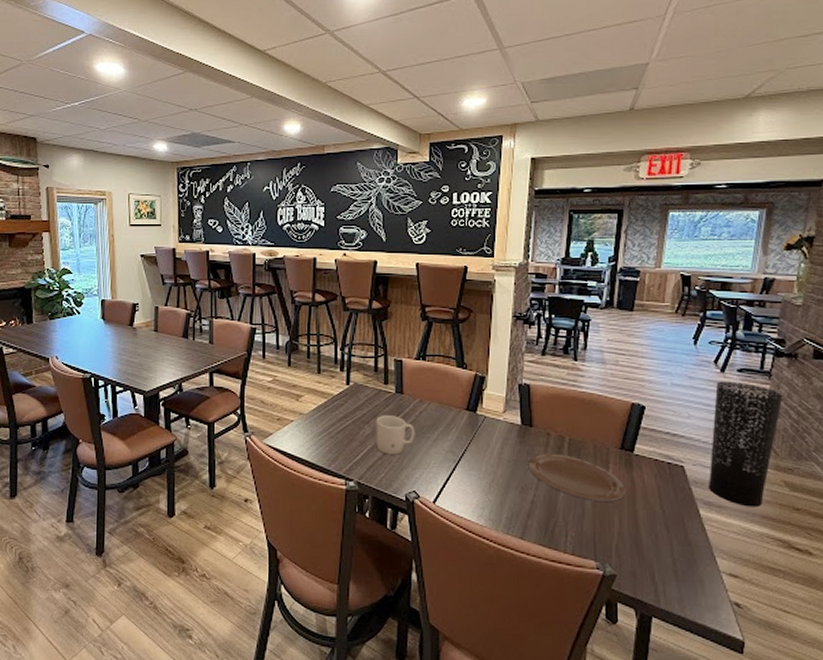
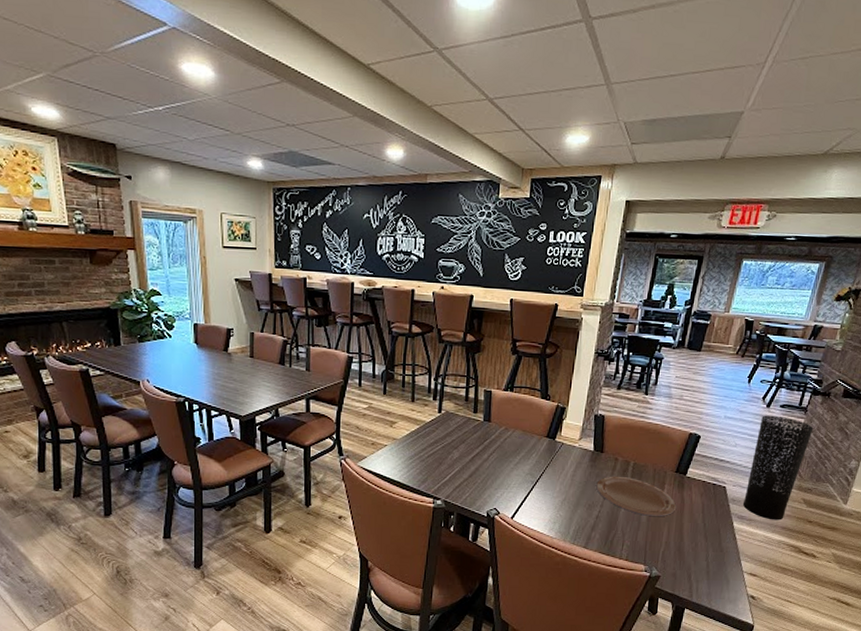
mug: present [376,415,415,455] -> none [463,441,499,477]

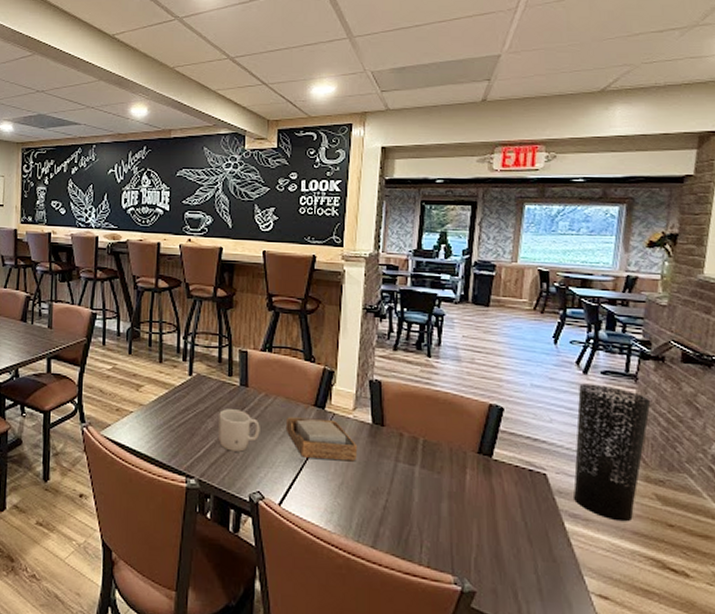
mug: none [463,441,499,477] -> present [219,409,260,452]
napkin holder: none [521,447,580,482] -> present [285,417,358,462]
plate: present [596,476,677,517] -> none [380,455,486,511]

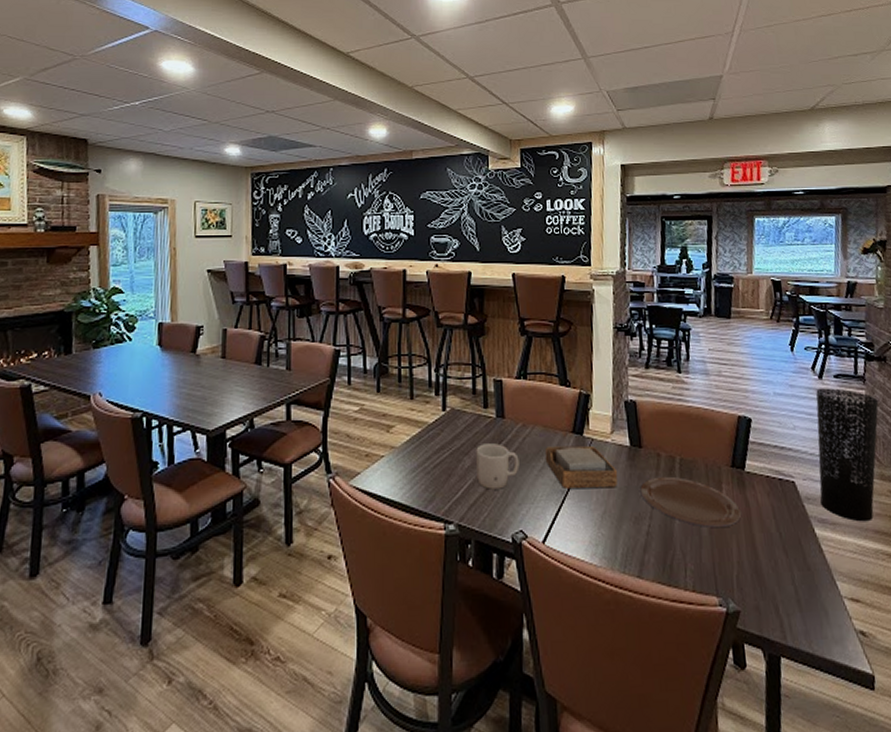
plate: none [380,455,486,511] -> present [640,476,742,528]

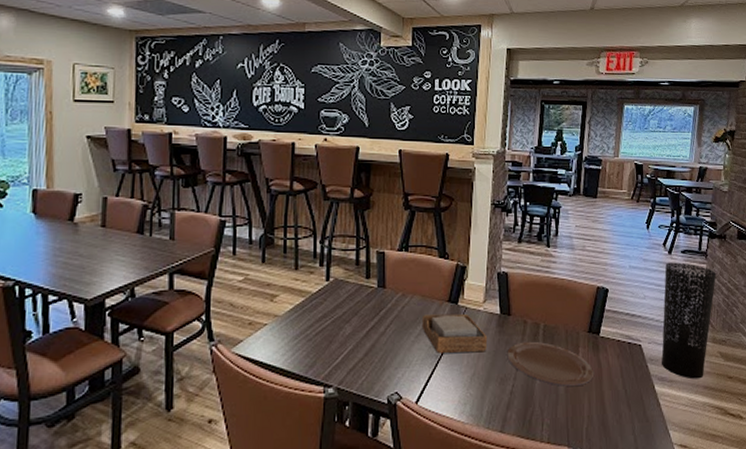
mug: present [476,443,520,490] -> none [357,312,397,355]

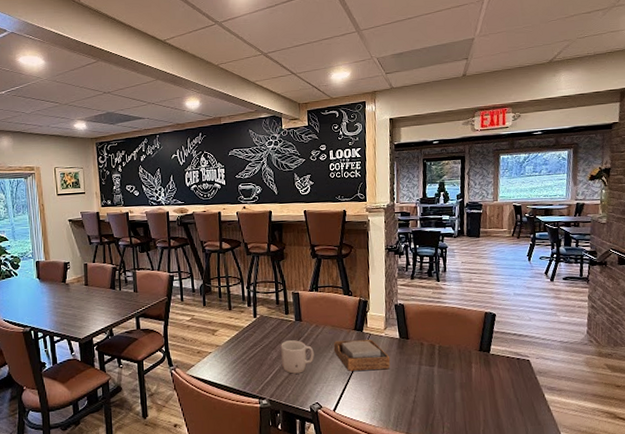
mug: none [357,312,397,355] -> present [281,340,314,374]
plate: present [507,341,595,387] -> none [408,359,488,397]
umbrella stand: present [661,262,717,379] -> none [548,288,599,388]

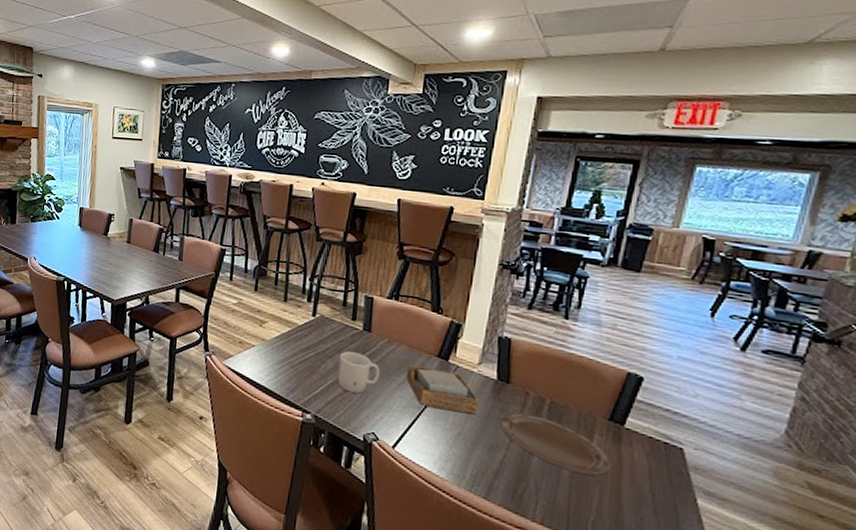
plate: none [408,359,488,397] -> present [500,413,612,475]

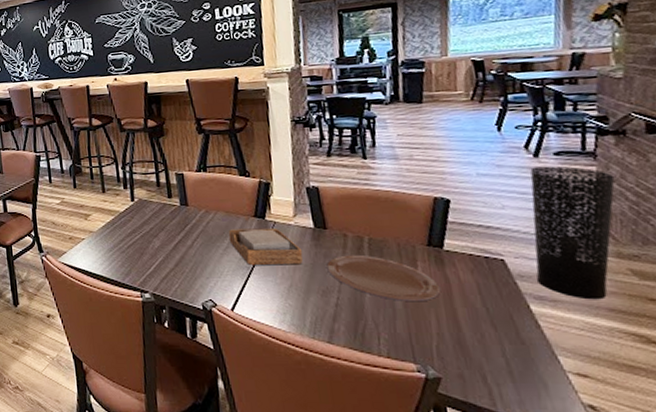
mug: present [337,351,380,394] -> none [164,227,205,266]
umbrella stand: none [712,361,817,507] -> present [530,166,615,300]

